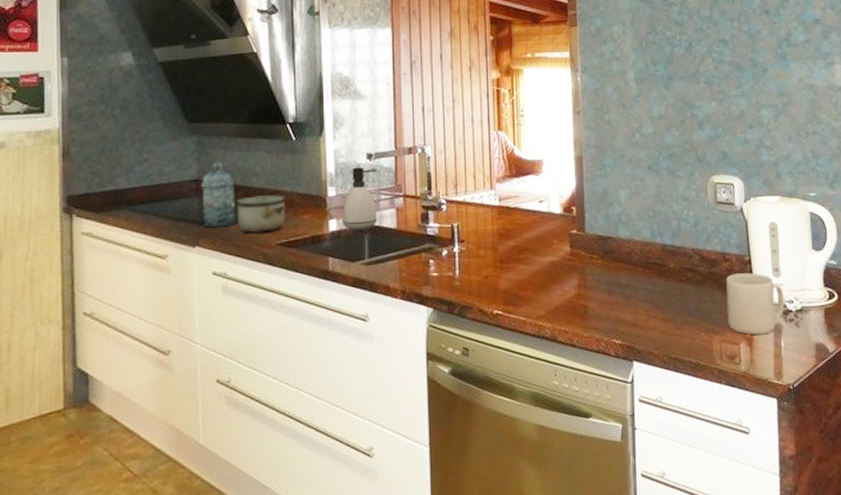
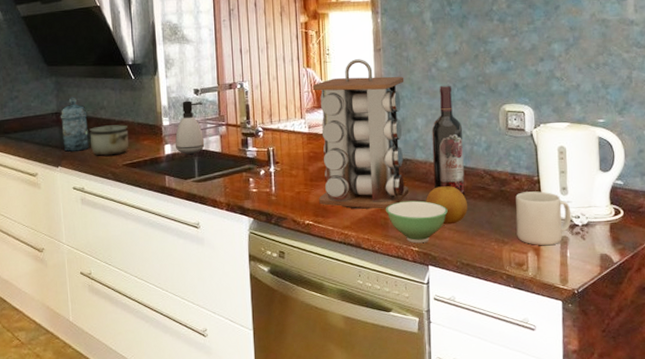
spice rack: none [504,122,612,296] -> present [312,59,409,209]
bowl: none [584,285,654,336] -> present [385,200,448,244]
fruit: none [629,267,675,313] -> present [425,186,468,225]
wine bottle: none [635,153,673,280] -> present [431,85,466,197]

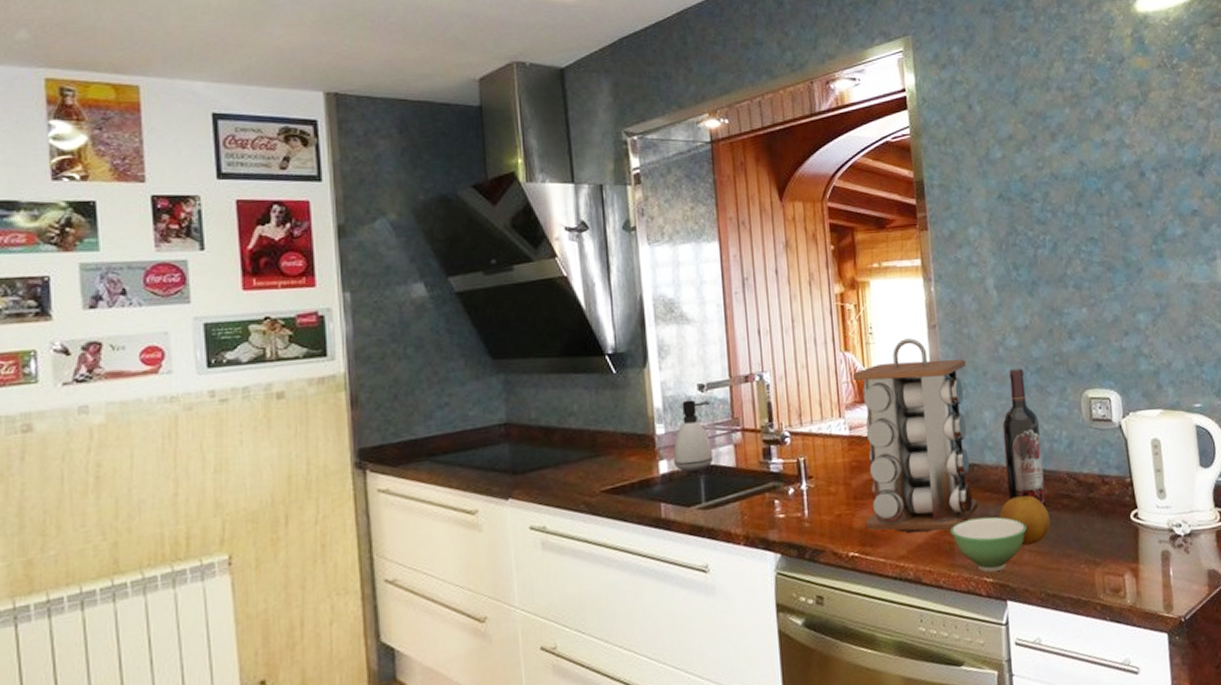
canister: present [60,97,89,152] -> none [510,400,553,477]
saucepan: present [89,125,129,157] -> none [553,436,610,481]
mug: present [515,191,572,246] -> none [1106,496,1172,565]

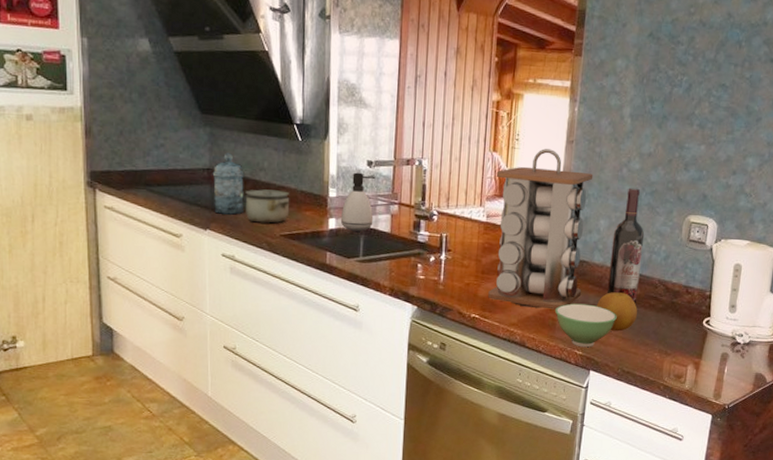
canister: none [510,400,553,477] -> present [212,153,244,215]
saucepan: none [553,436,610,481] -> present [245,189,290,224]

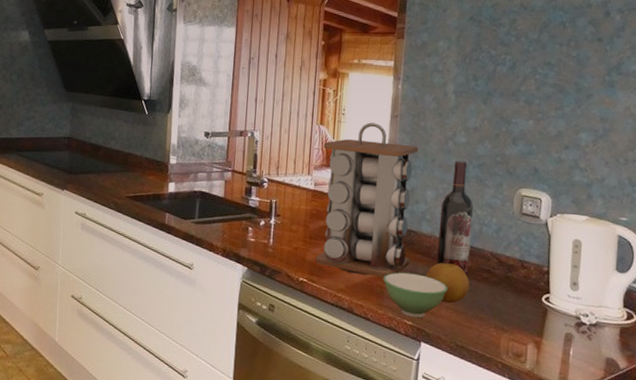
canister: present [212,153,244,215] -> none [71,124,98,178]
saucepan: present [245,189,290,224] -> none [97,155,136,187]
soap dispenser: present [341,172,376,232] -> none [180,142,212,196]

